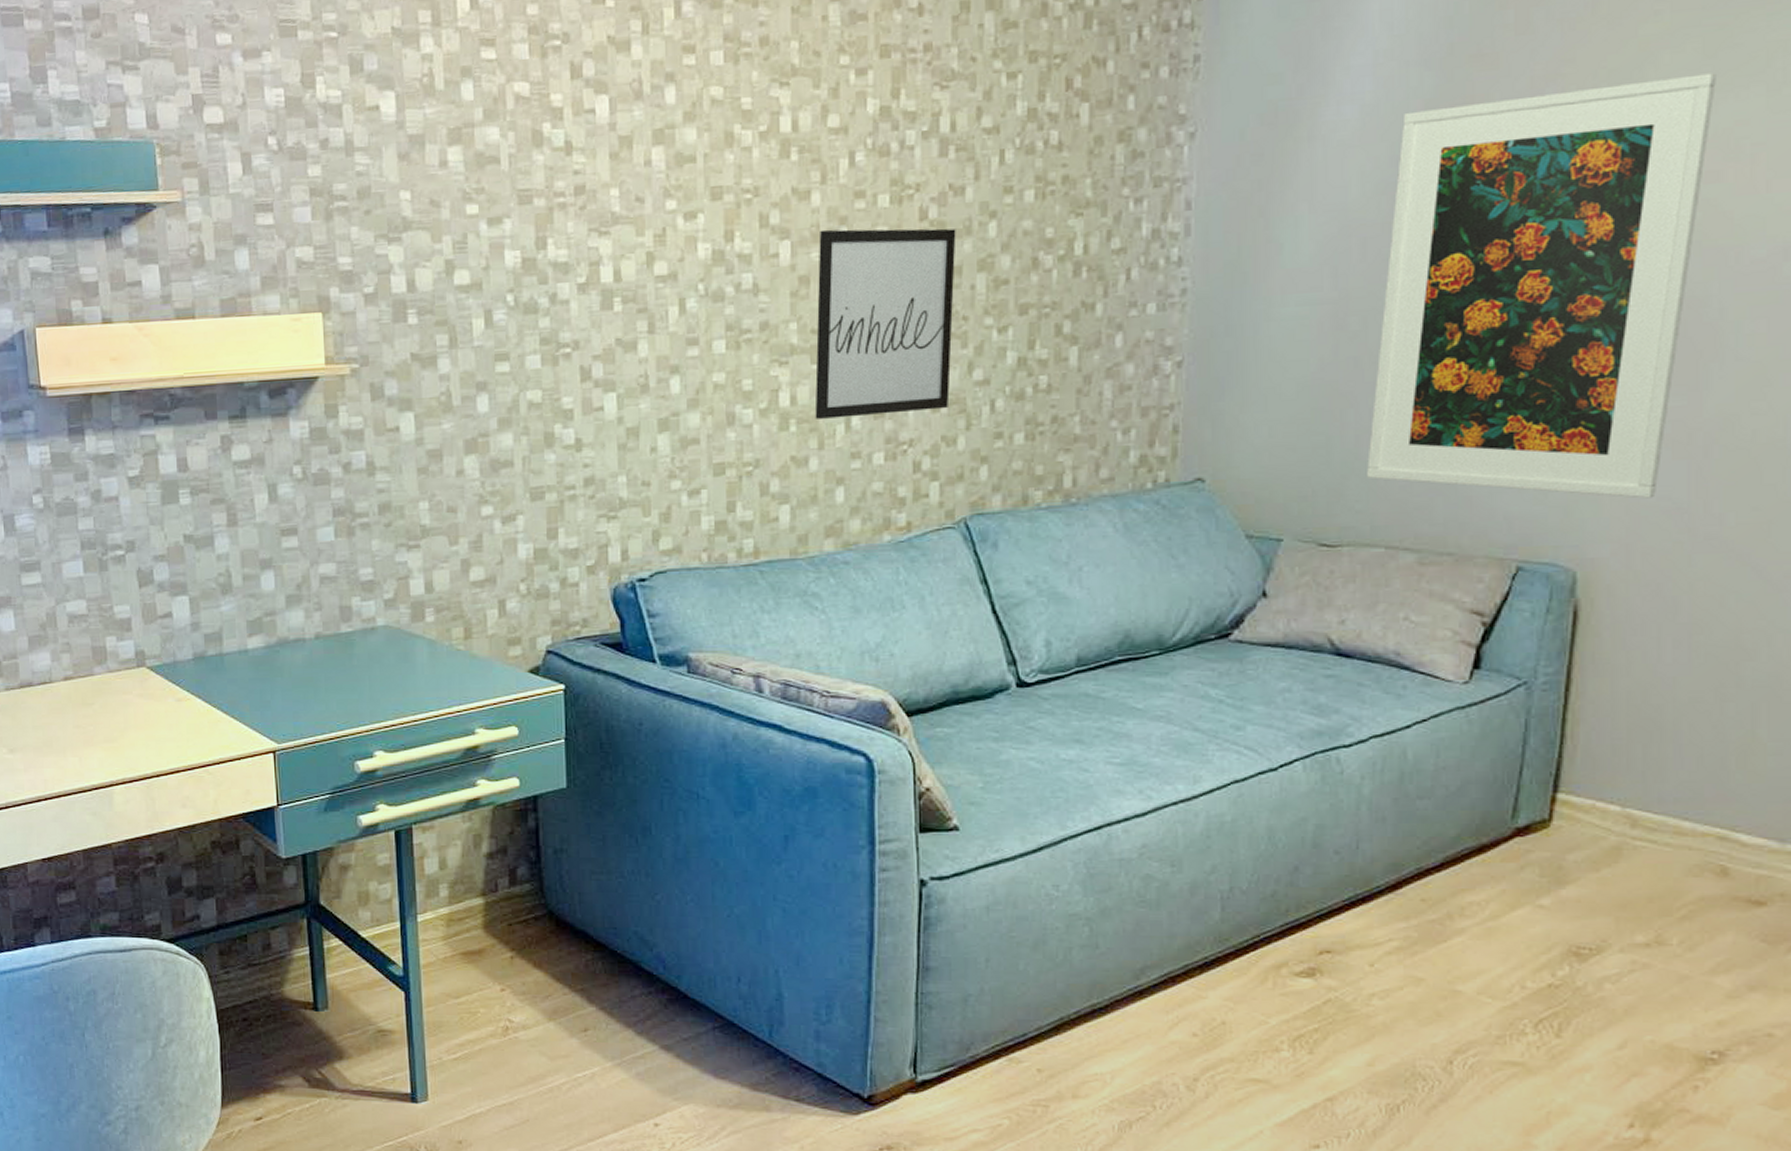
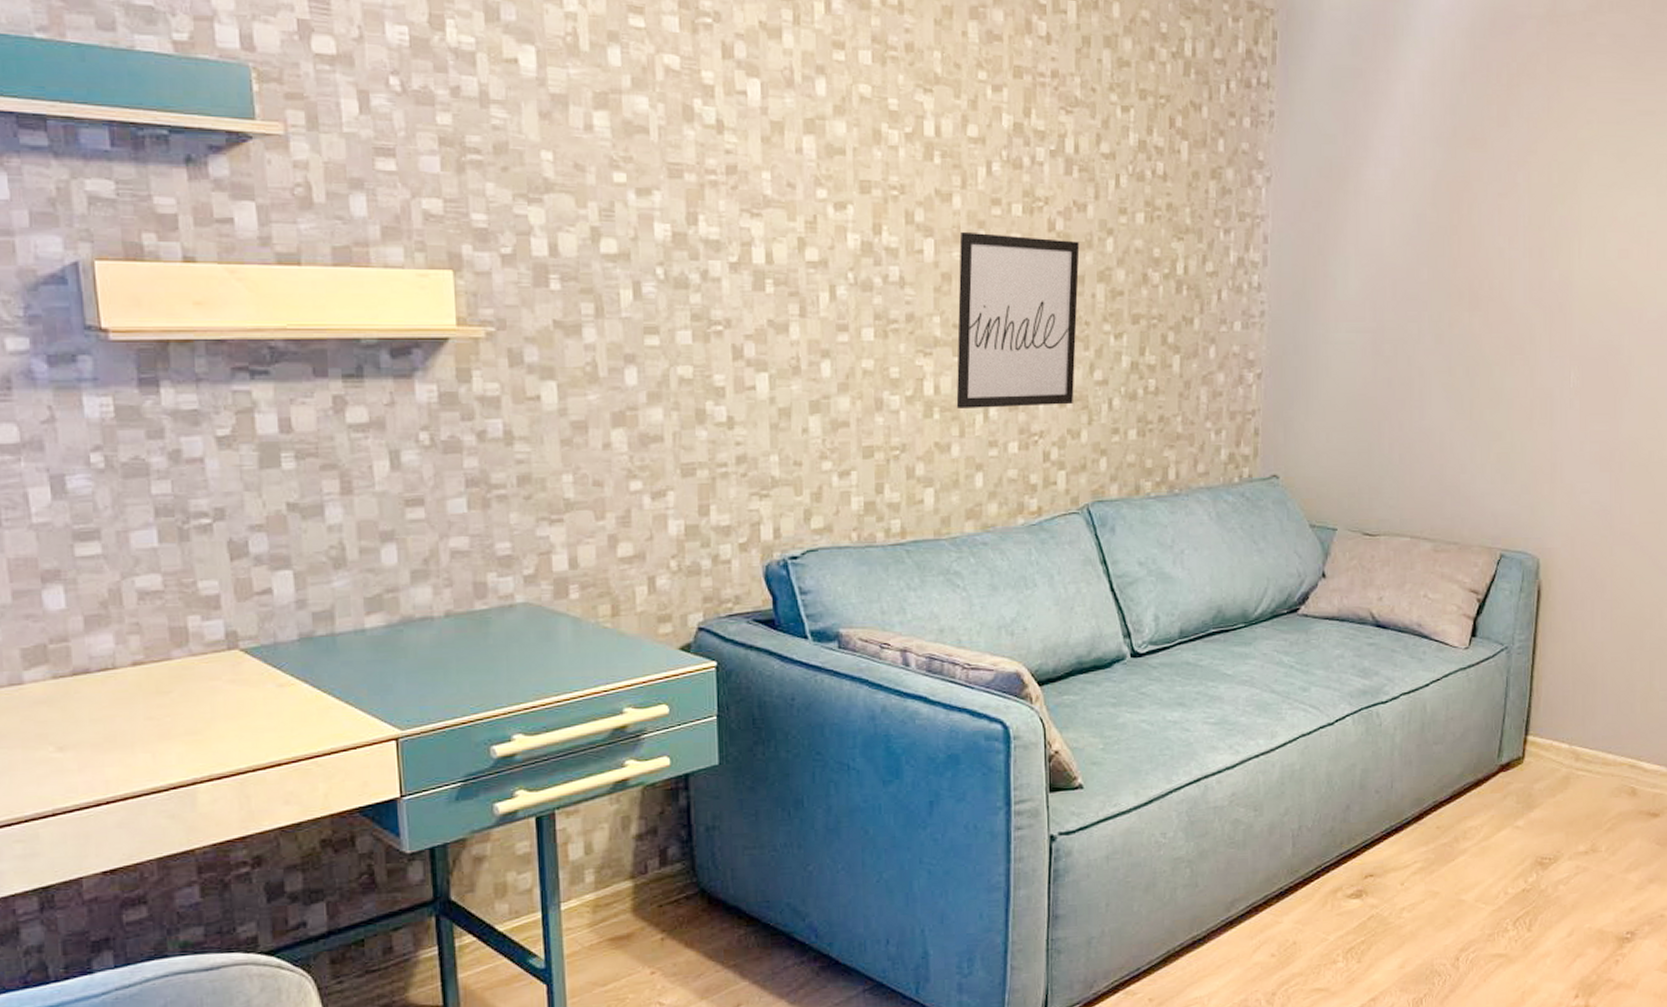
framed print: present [1366,73,1716,499] -> none [1396,173,1626,502]

